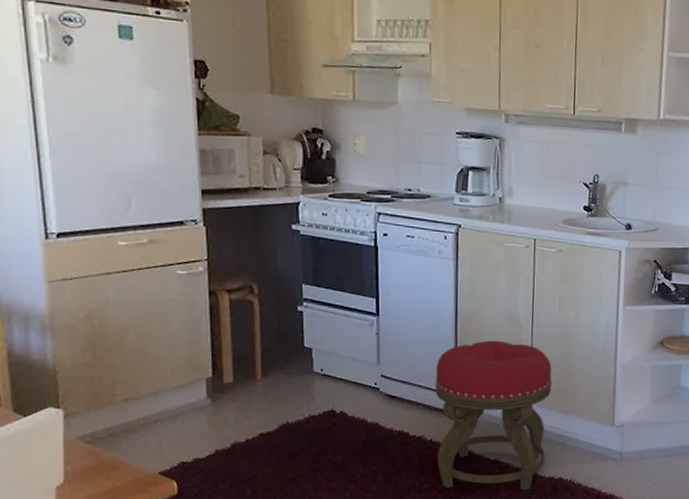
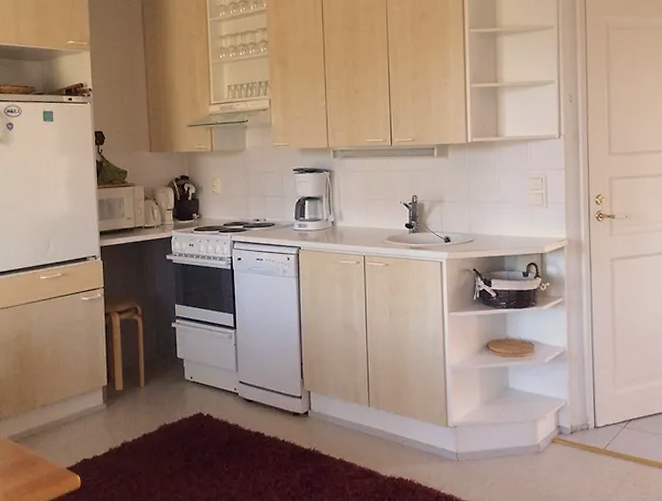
stool: present [435,340,553,491] -> none [285,348,388,490]

